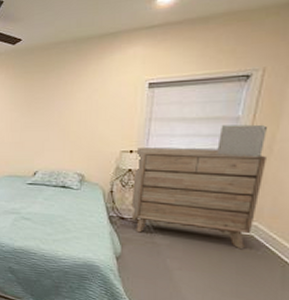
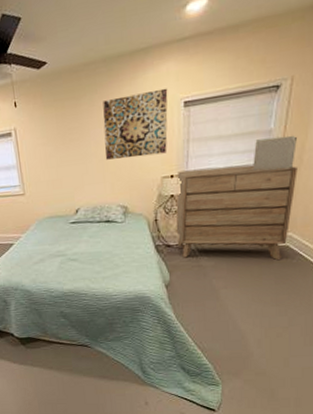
wall art: none [67,69,133,130] -> present [103,88,168,160]

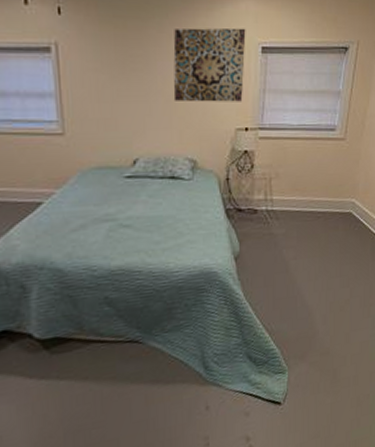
dresser: present [176,165,298,261] -> none [248,124,360,228]
decorative cube: present [253,135,297,171] -> none [323,99,360,134]

